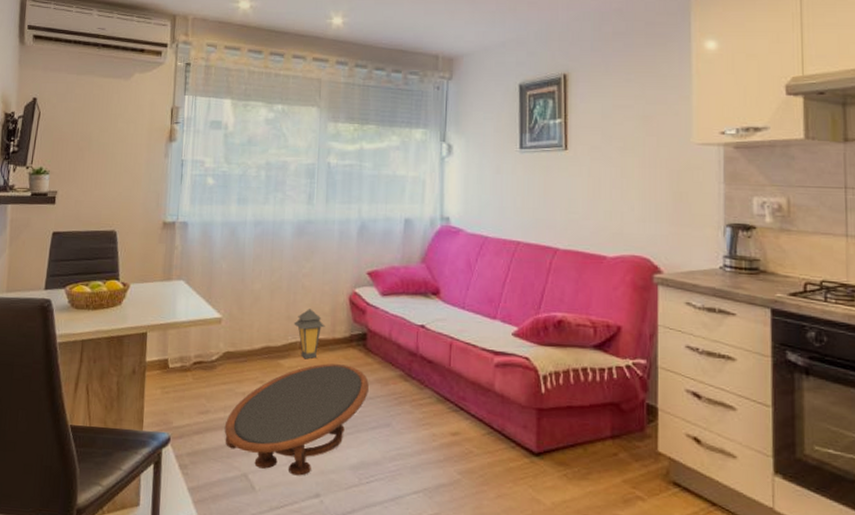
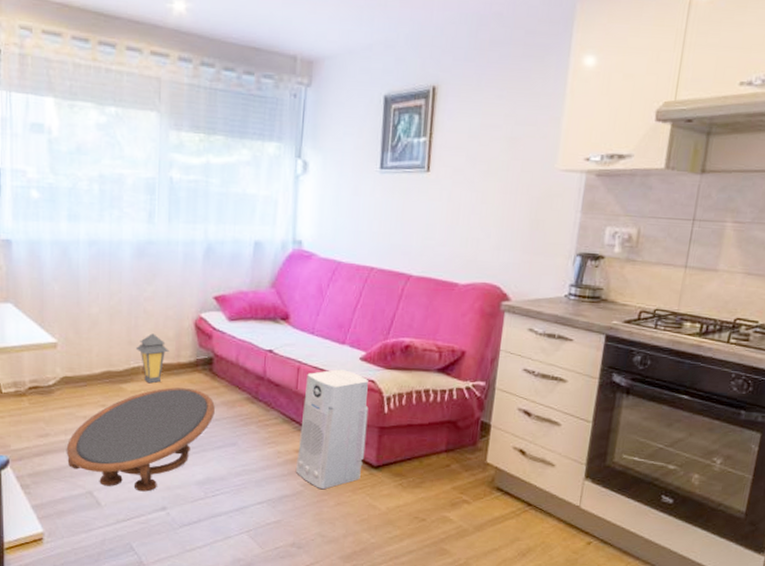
air purifier: none [453,345,525,479] -> present [296,369,369,490]

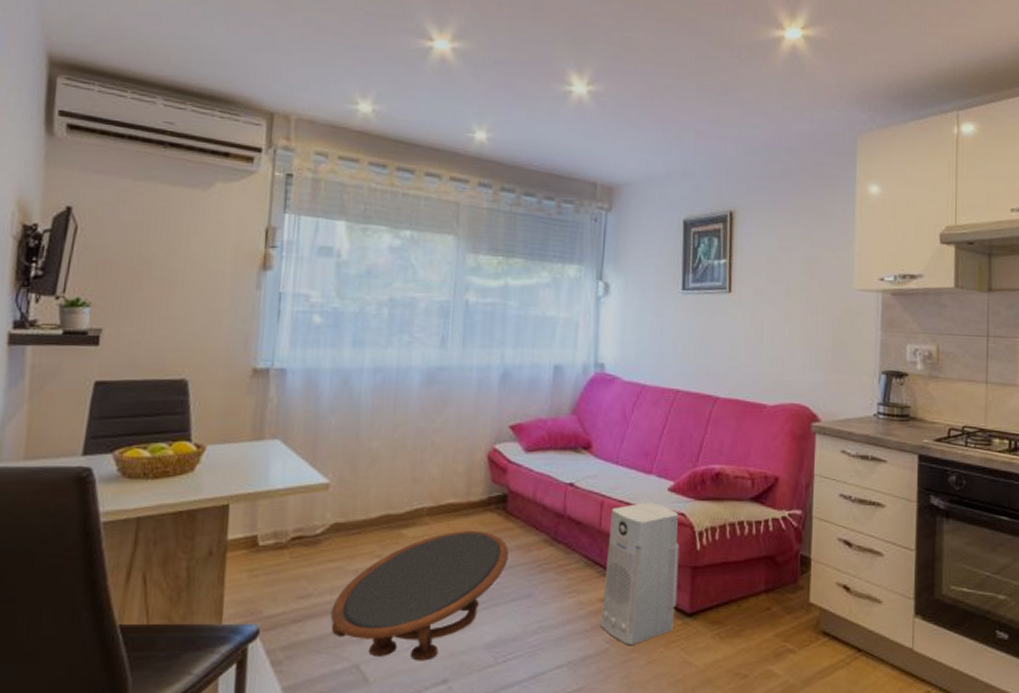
lantern: present [135,333,170,384] -> none [420,469,459,527]

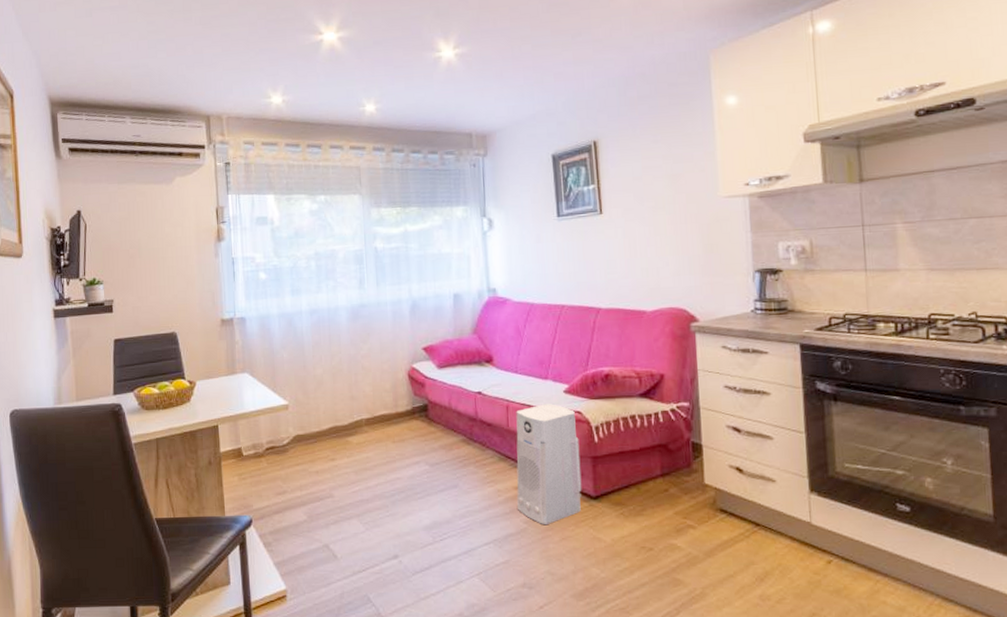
coffee table: present [330,531,509,661] -> none [302,436,434,541]

